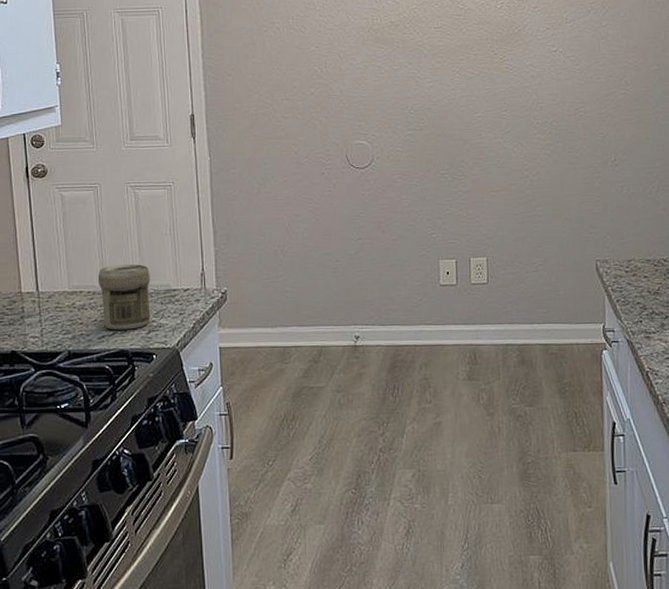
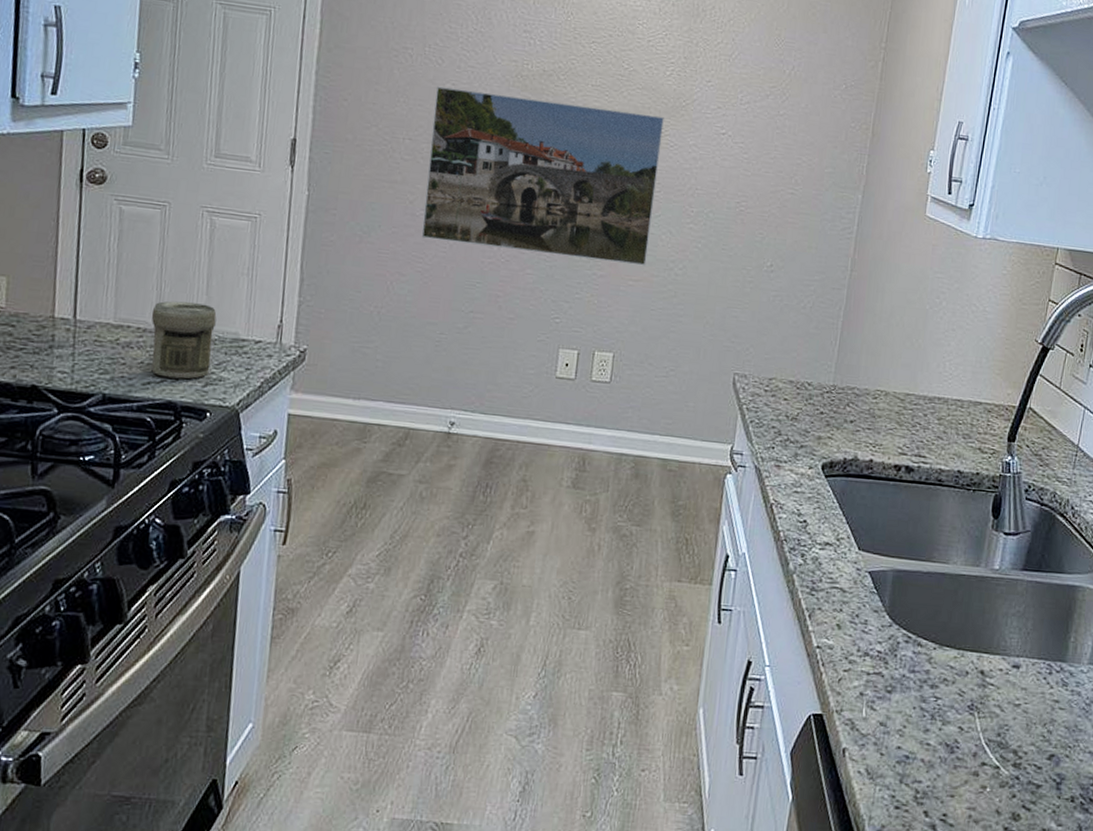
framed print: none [304,44,504,182] -> present [421,86,664,266]

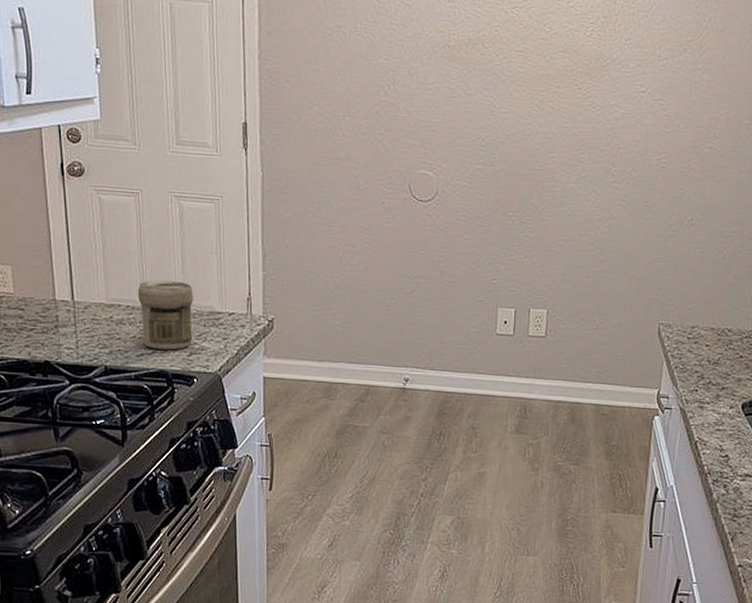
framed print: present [421,86,664,266] -> none [367,62,586,226]

